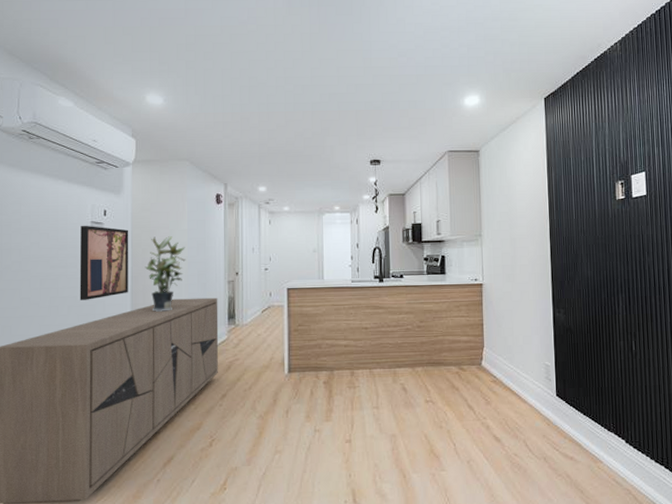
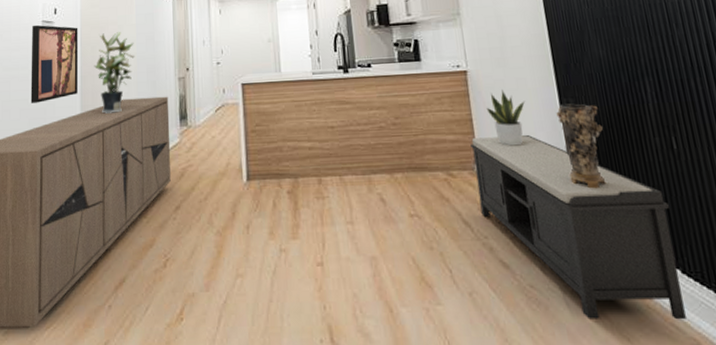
bench: none [480,337,624,478] -> present [470,134,686,320]
potted plant: none [495,300,527,346] -> present [486,90,526,146]
decorative vase: none [549,313,583,380] -> present [556,103,607,189]

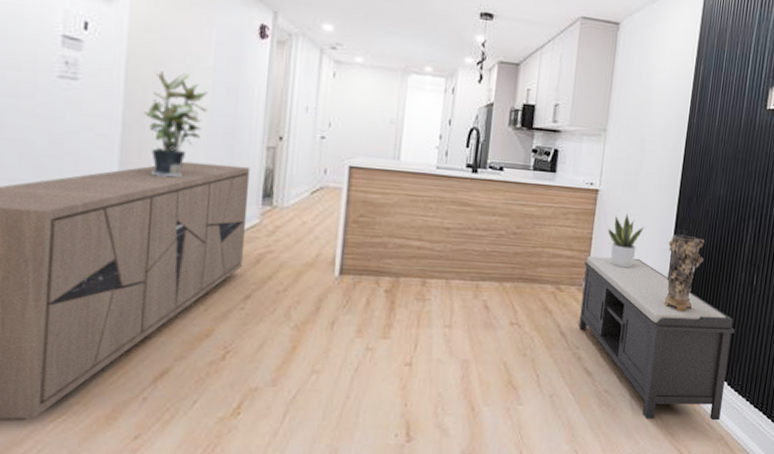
wall art: present [30,24,79,103] -> none [38,38,123,149]

